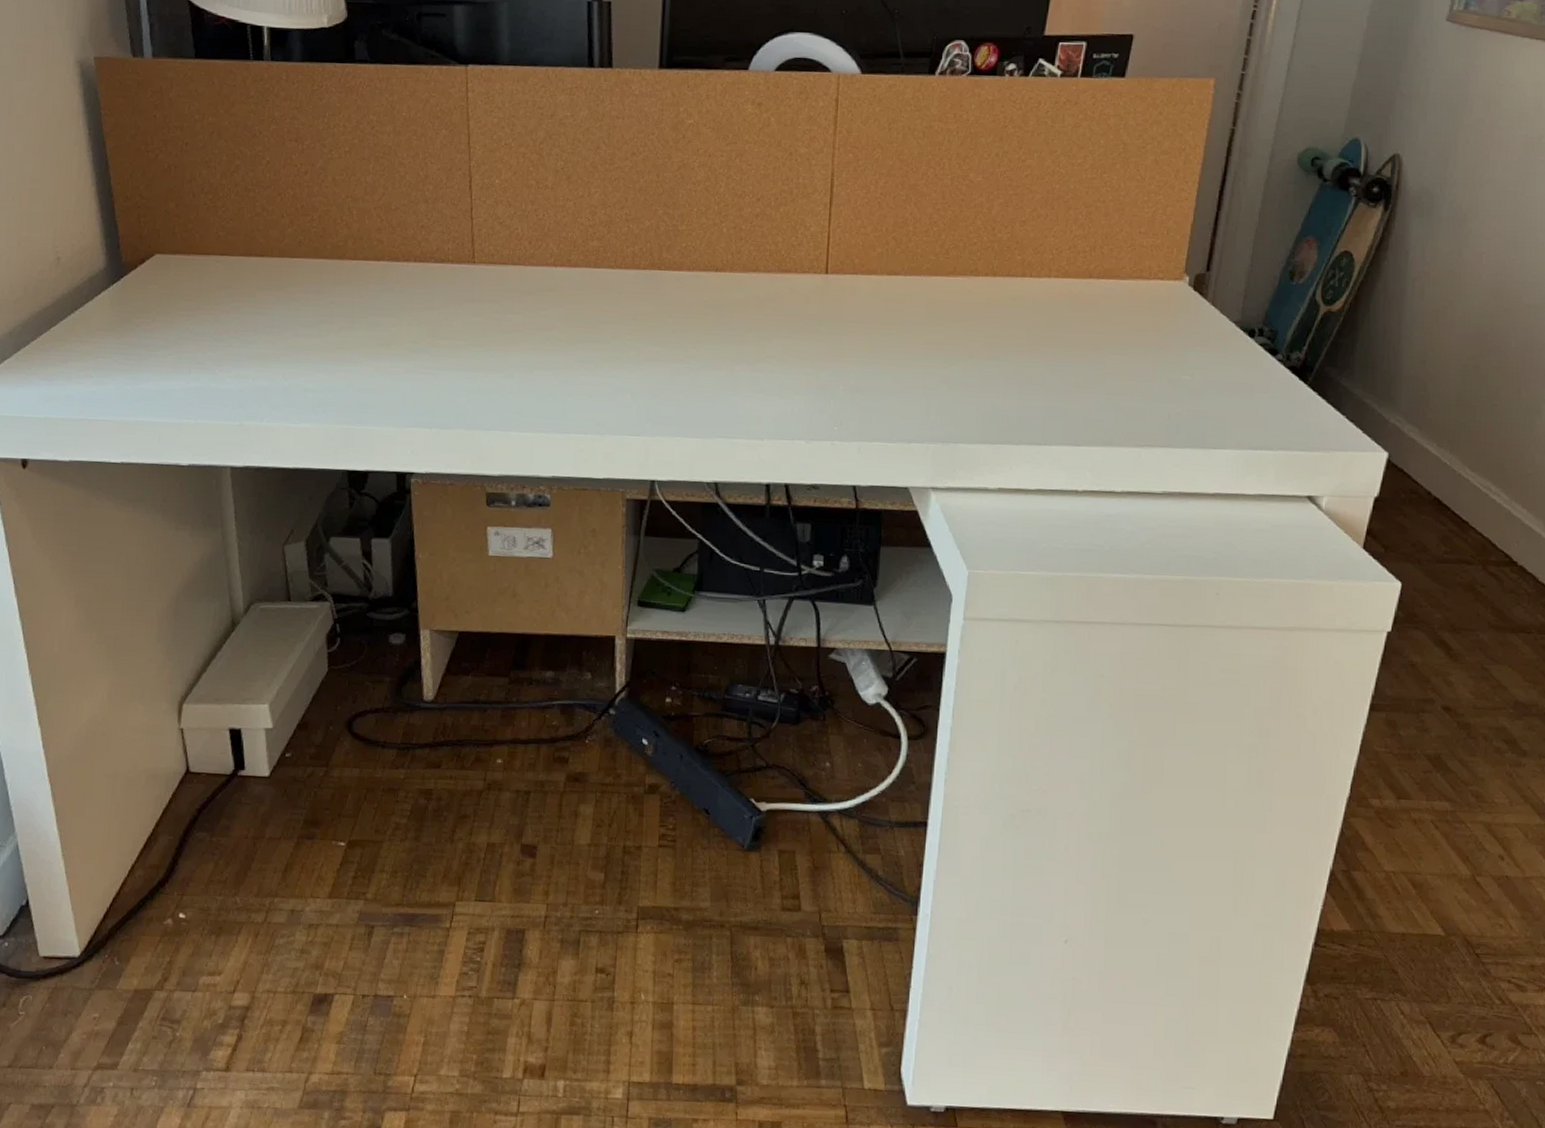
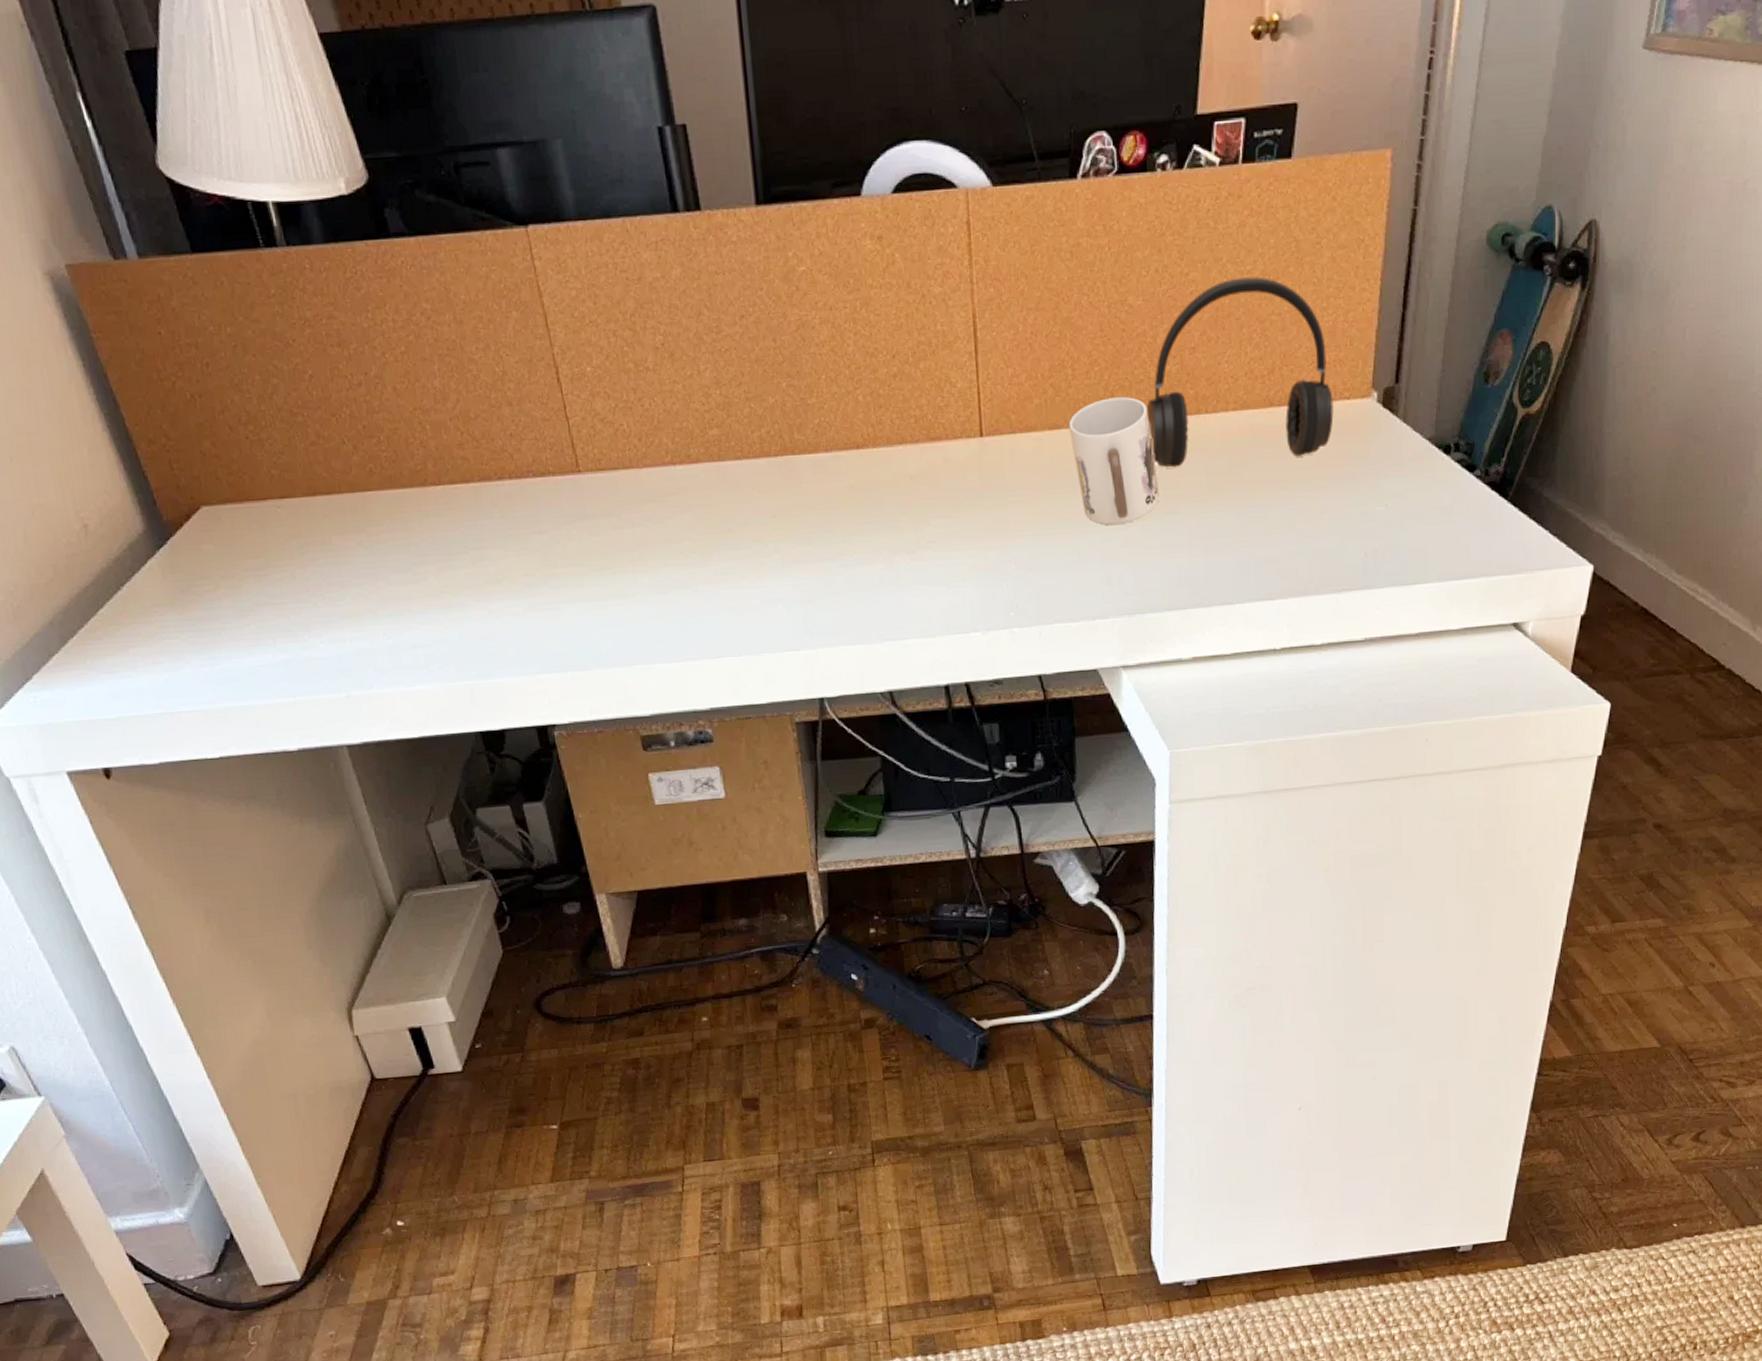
mug: none [905,254,981,363] -> present [1068,397,1159,526]
headphones: none [976,168,1148,323] -> present [1146,276,1334,468]

